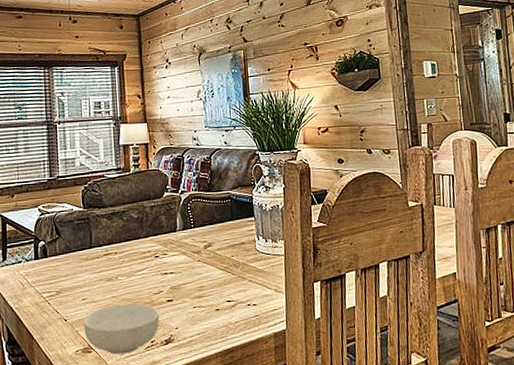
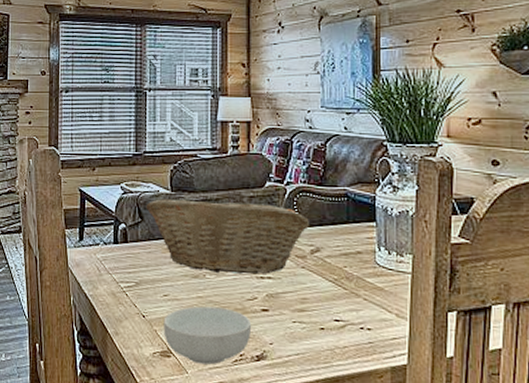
fruit basket: none [62,211,203,274] -> present [146,199,310,275]

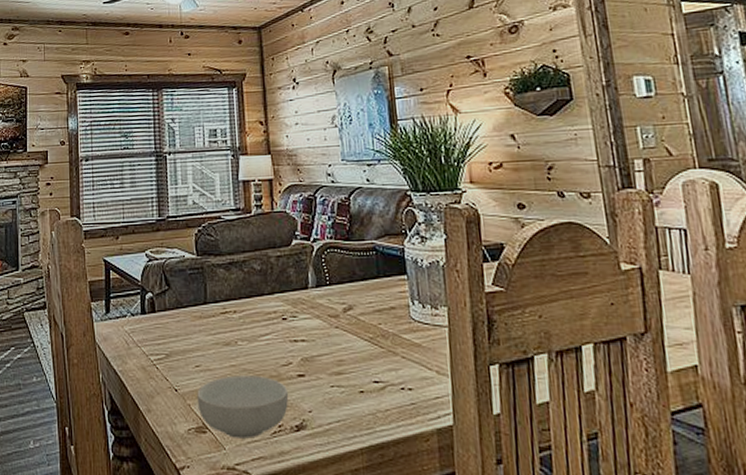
fruit basket: present [146,199,310,275] -> none [172,261,341,338]

